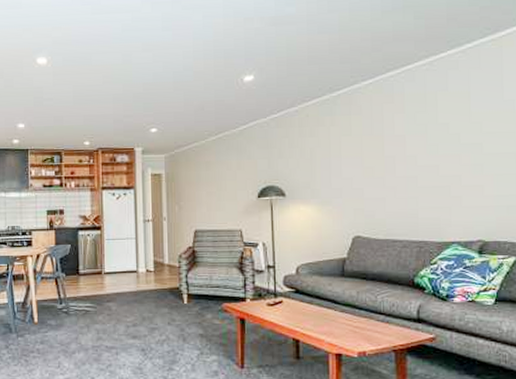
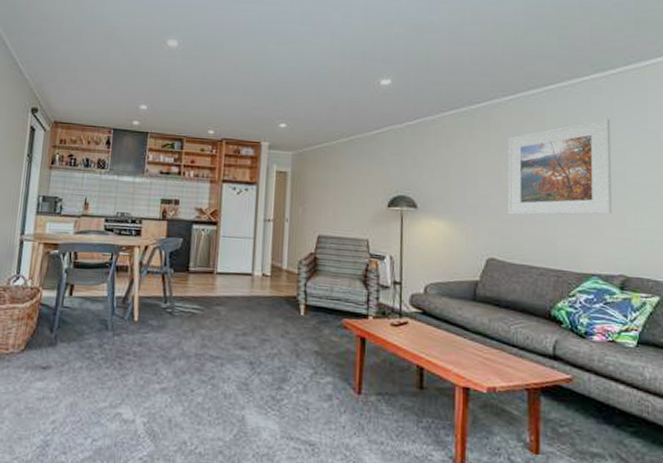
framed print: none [369,93,470,194] -> present [507,119,612,215]

